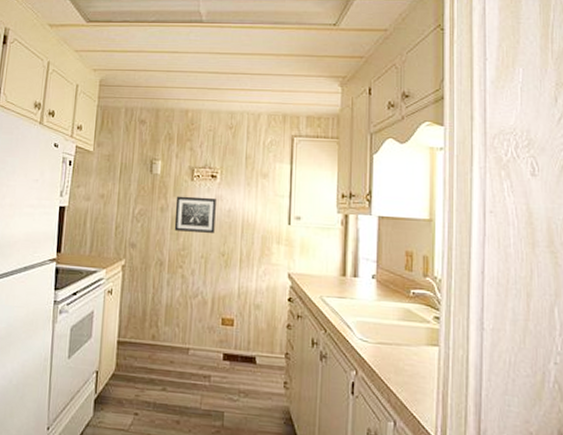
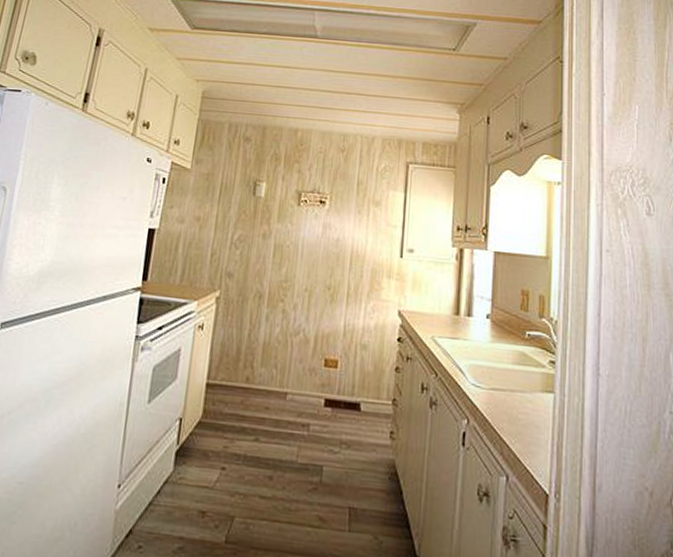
wall art: present [174,196,216,233] -> none [276,221,324,264]

